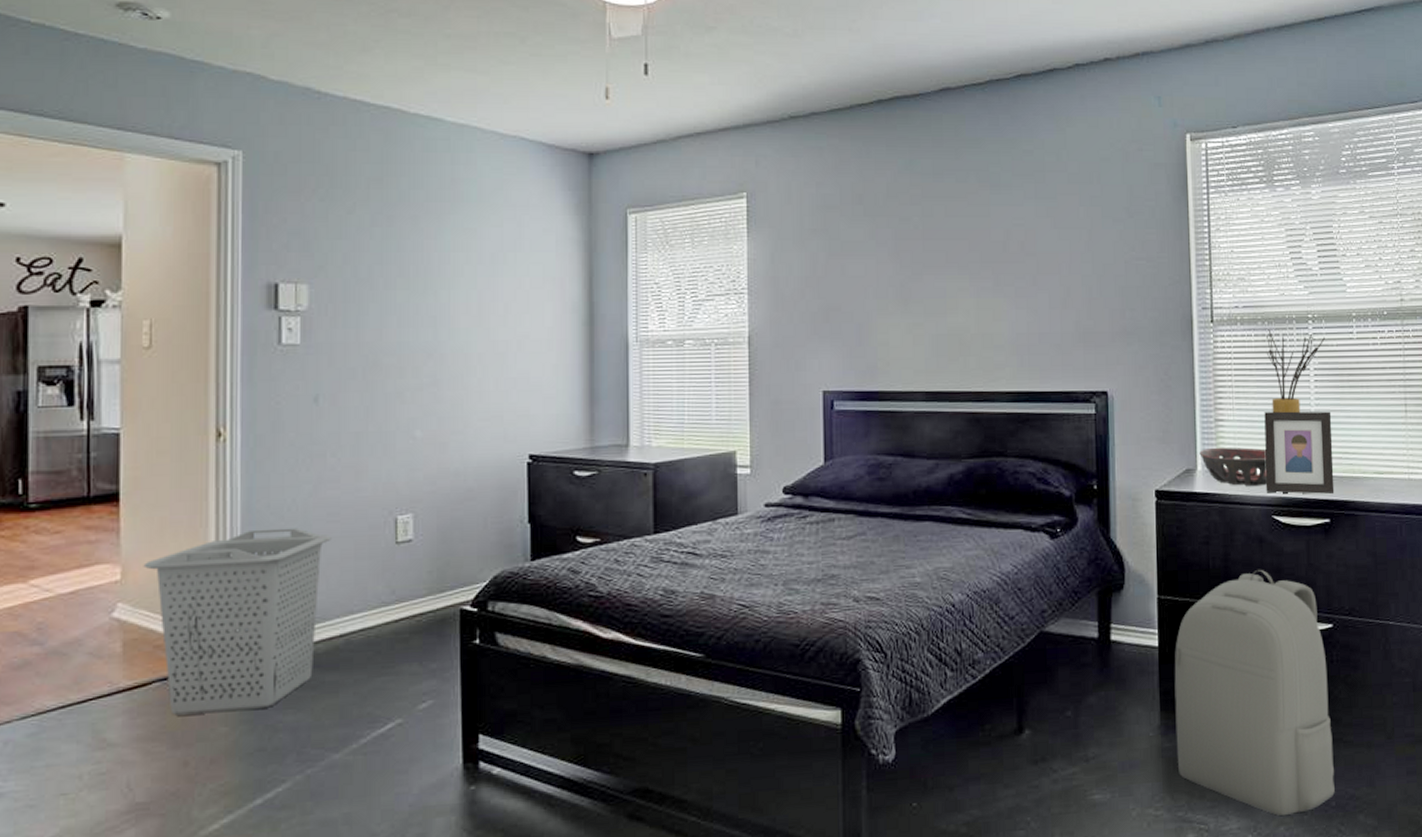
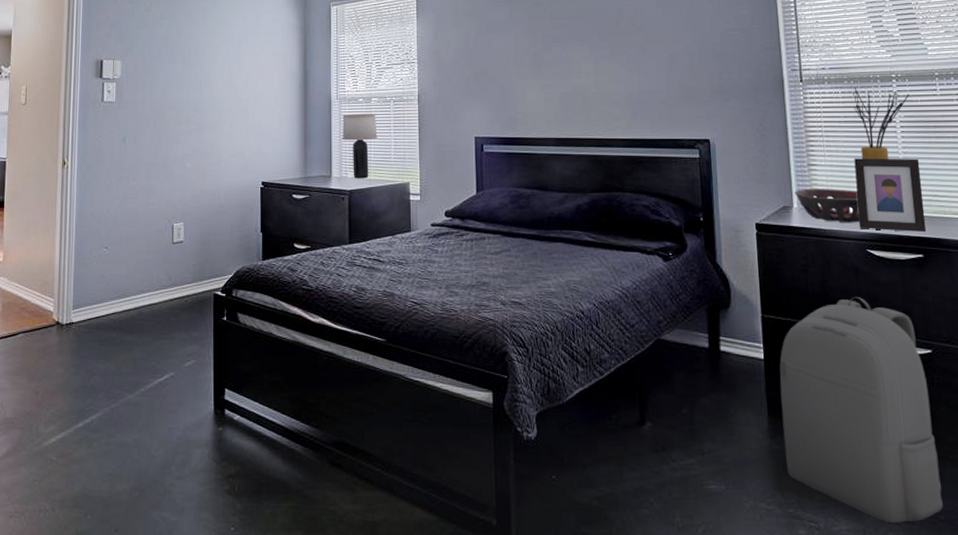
laundry basket: present [143,528,332,716] -> none [16,230,131,358]
table lamp: none [643,360,693,448] -> present [341,113,378,179]

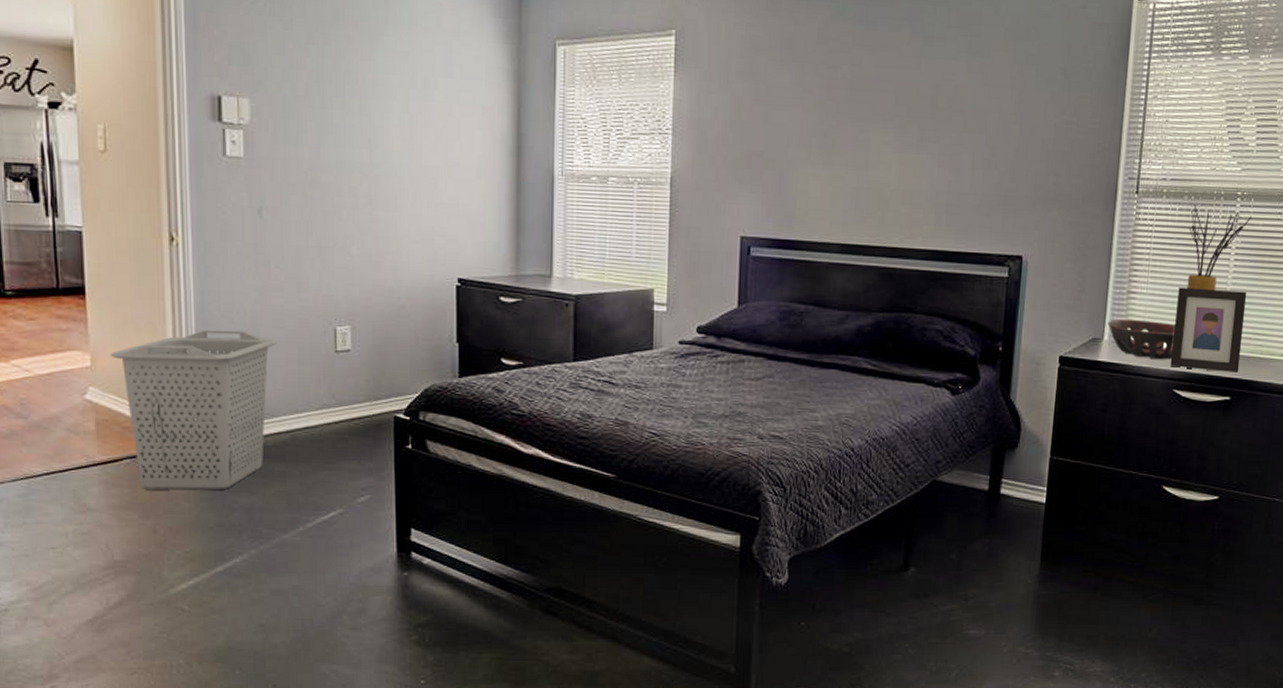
laundry basket: none [16,230,131,358] -> present [109,329,277,491]
table lamp: present [341,113,378,179] -> none [566,196,615,282]
backpack: present [779,297,943,523] -> none [1052,440,1208,663]

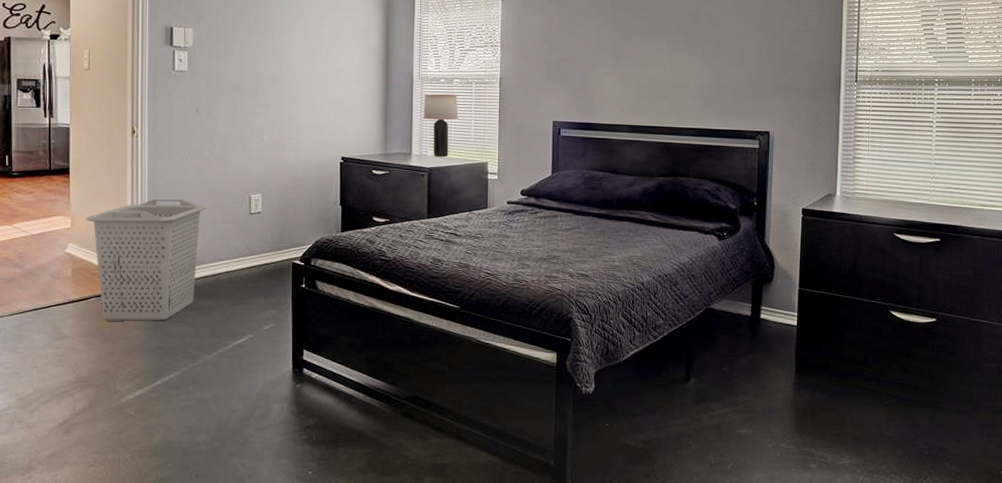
table lamp: none [566,196,615,282] -> present [422,93,458,157]
decorative bowl: present [1108,319,1176,359] -> none [839,178,893,210]
picture frame: present [1170,287,1247,374] -> none [890,153,948,220]
vase: present [1187,204,1252,290] -> none [898,89,947,155]

